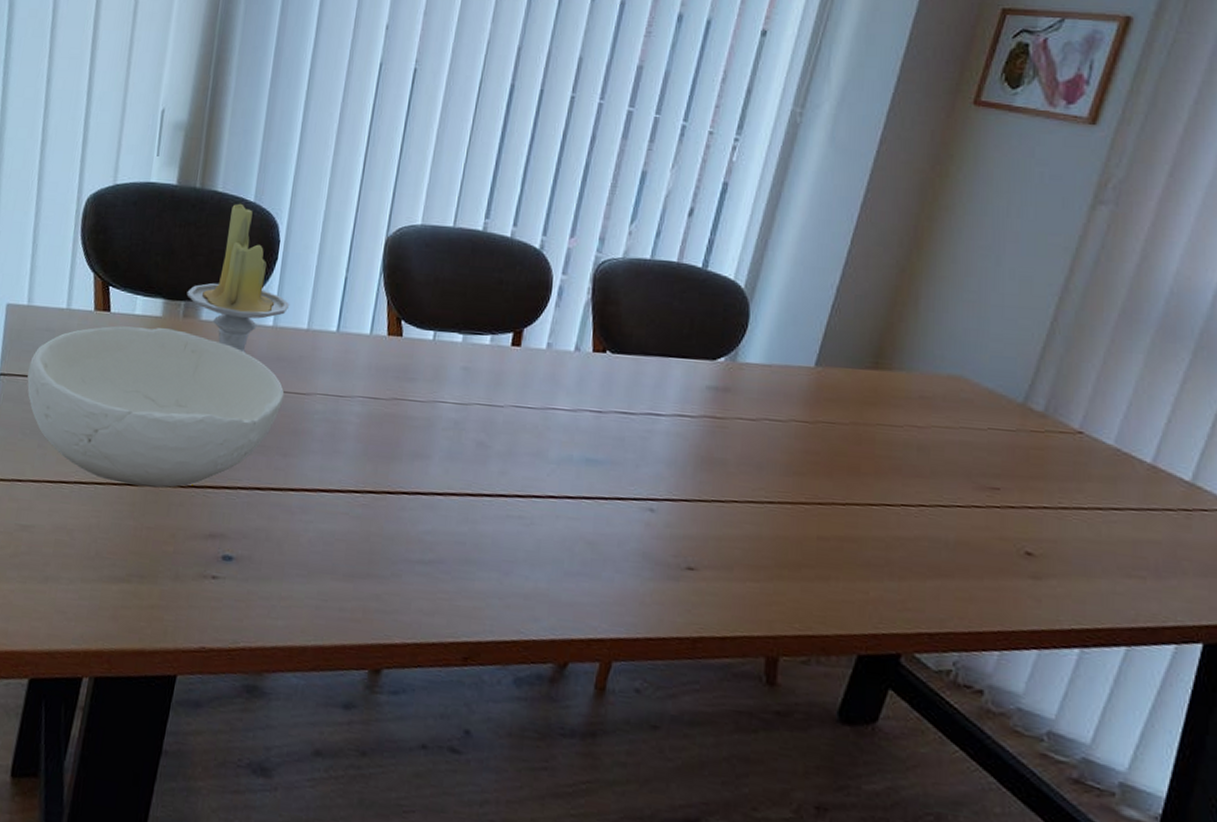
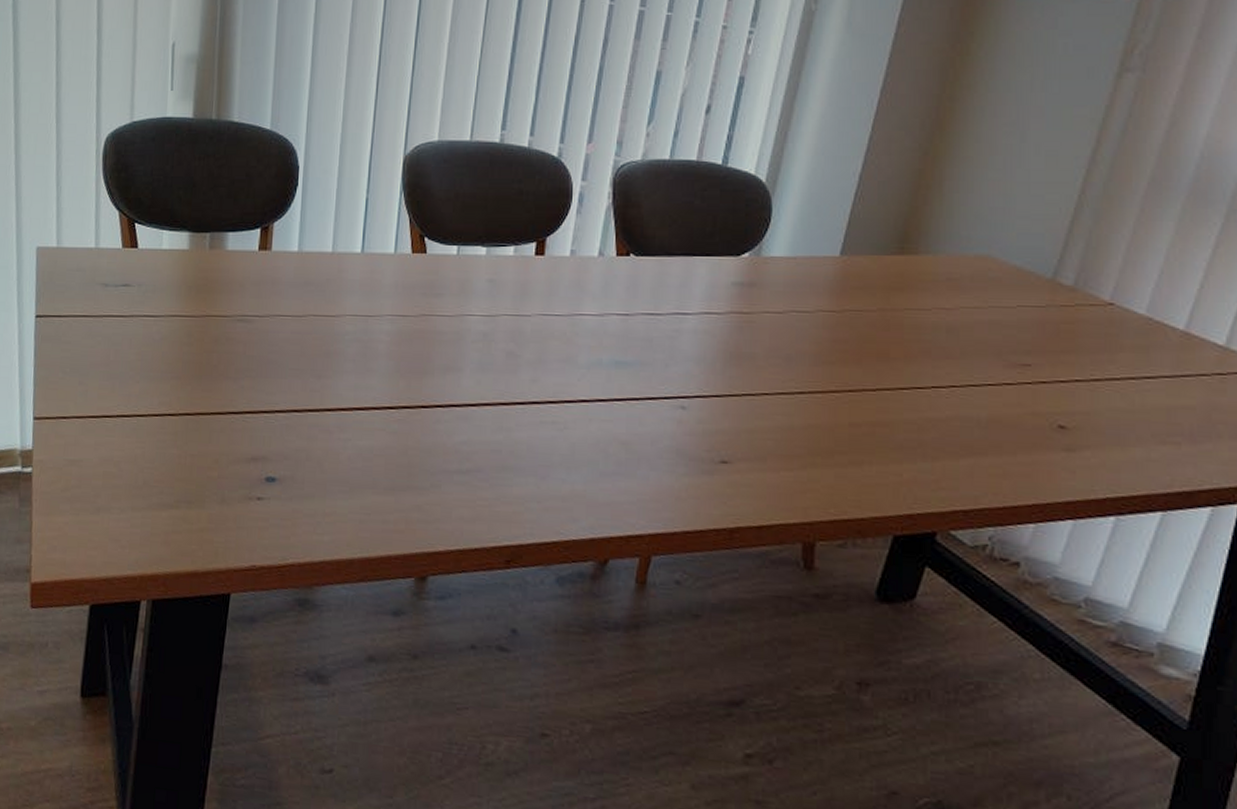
bowl: present [27,325,285,488] -> none [63,260,314,416]
candle: present [186,203,290,353] -> none [211,132,313,280]

